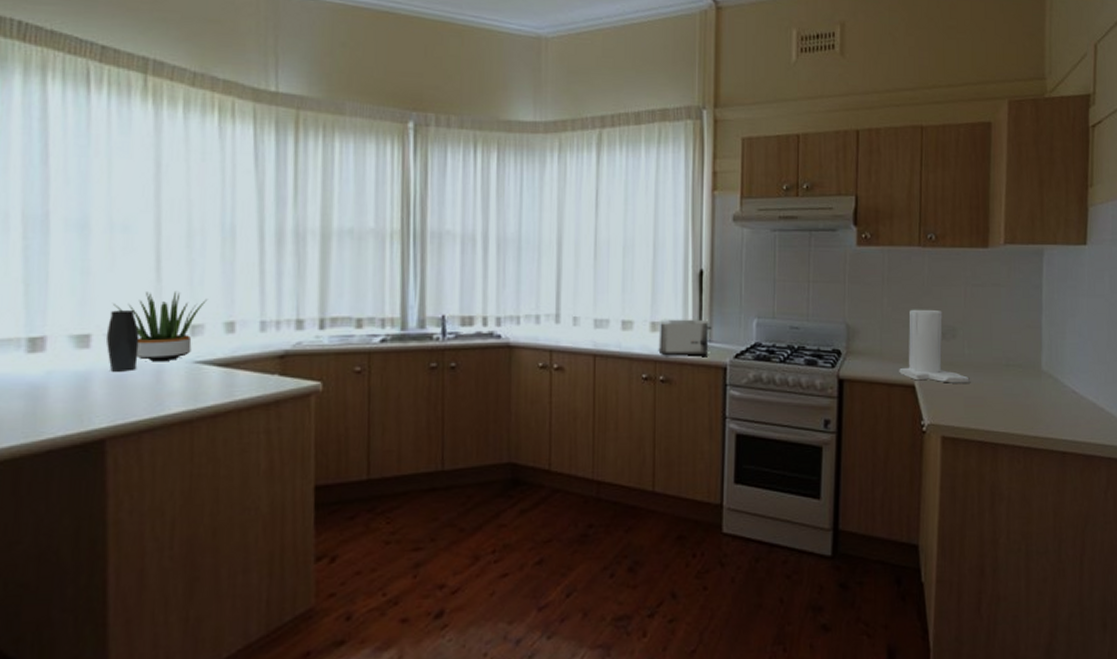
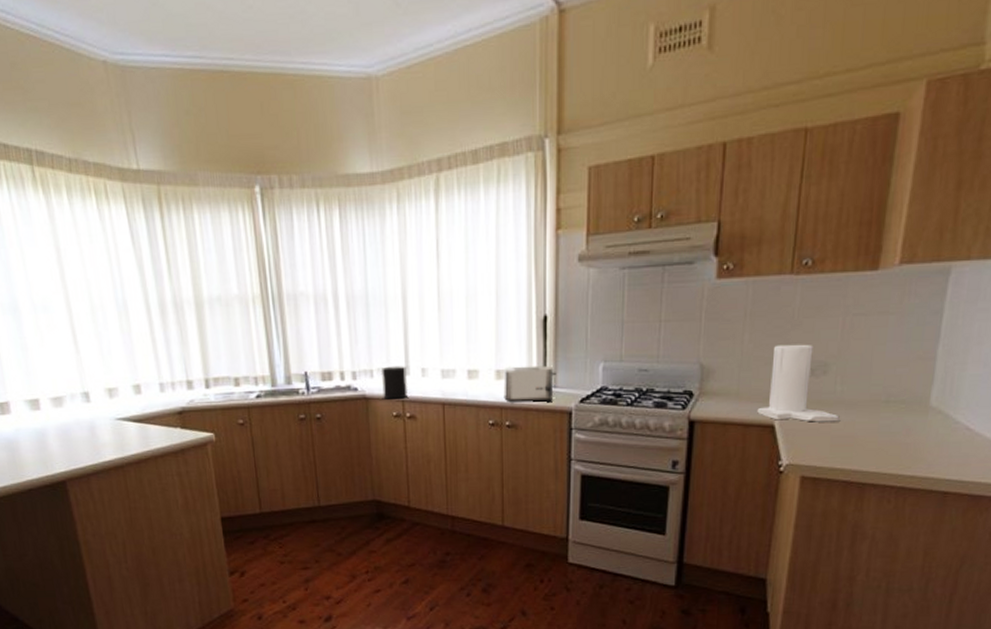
vase: present [105,310,140,372] -> none [49,378,76,428]
potted plant: present [113,291,208,362] -> none [49,360,117,420]
pen holder: none [528,313,558,350] -> present [380,366,409,400]

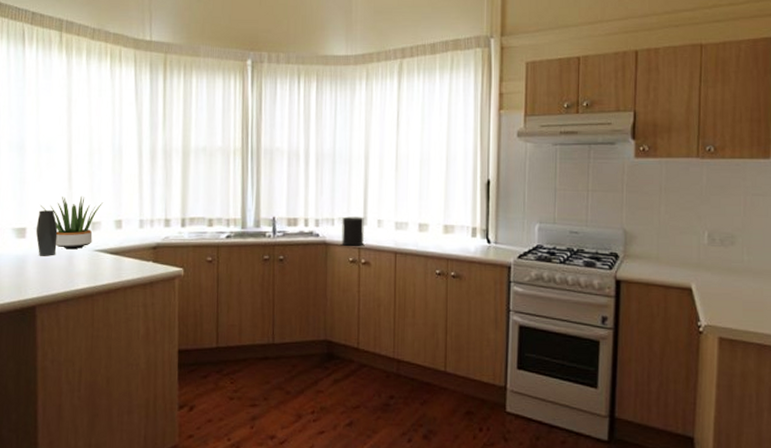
potted plant: none [49,360,117,420] -> present [40,196,104,250]
vase: none [49,378,76,428] -> present [36,210,58,256]
toaster: present [503,365,557,404] -> none [450,222,498,257]
paper towel: present [757,344,840,422] -> none [676,217,749,288]

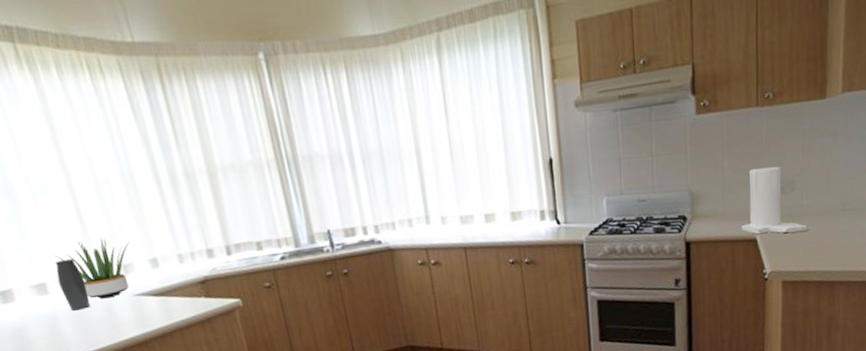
pen holder: present [341,216,365,247] -> none [402,216,431,249]
paper towel: none [676,217,749,288] -> present [741,166,808,235]

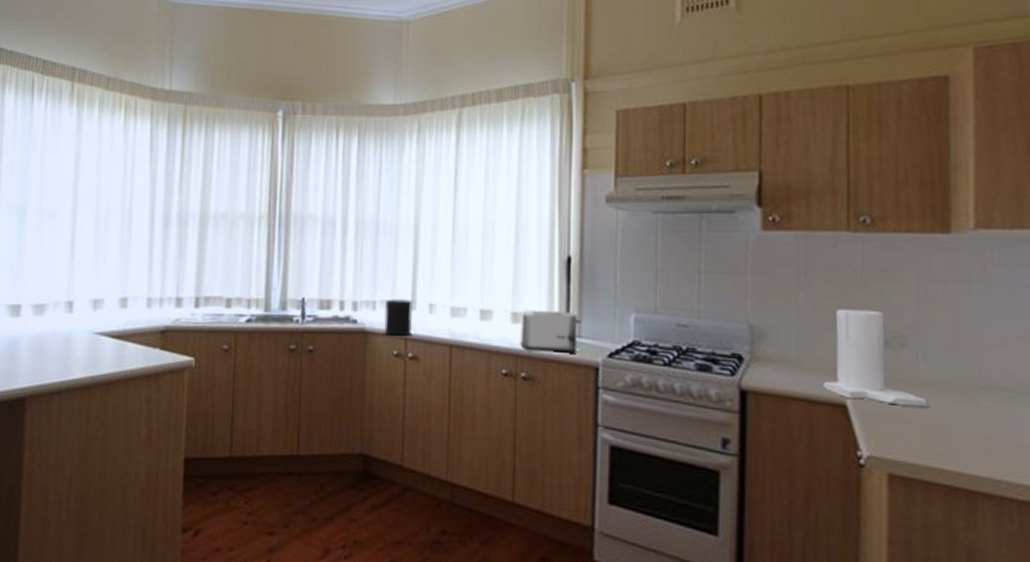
potted plant: present [55,238,130,299] -> none [38,268,108,332]
vase: present [55,259,91,311] -> none [31,284,56,339]
pen holder: none [402,216,431,249] -> present [384,299,413,338]
toaster: none [517,204,566,242] -> present [520,309,581,355]

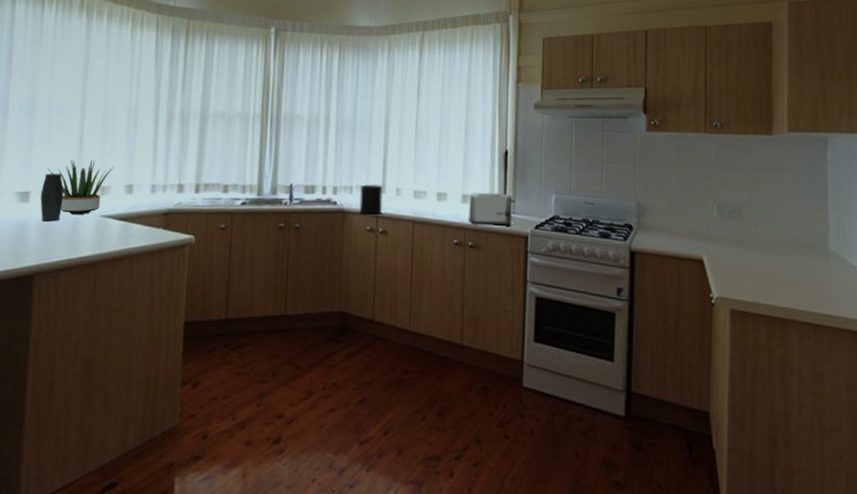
vase: none [31,284,56,339] -> present [40,174,64,222]
potted plant: none [38,268,108,332] -> present [47,159,115,215]
paper towel: present [823,308,929,407] -> none [688,189,757,260]

